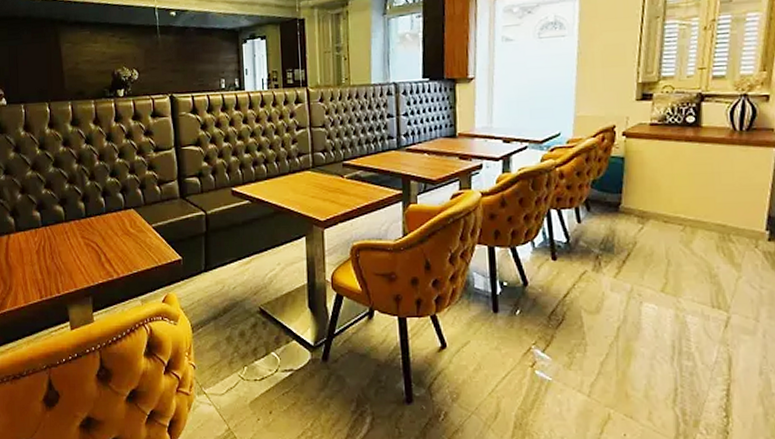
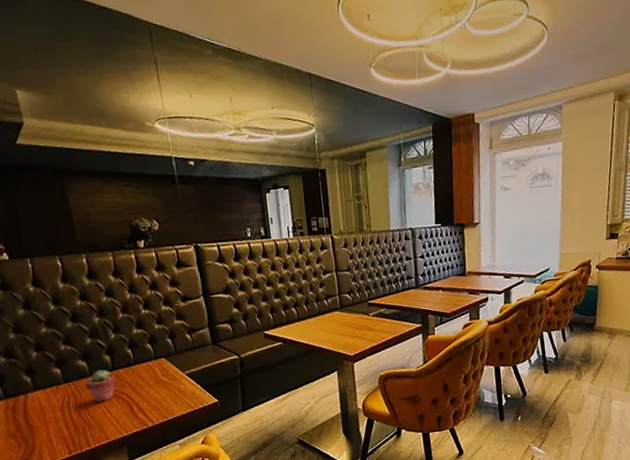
potted succulent: none [60,216,87,249] -> present [84,370,115,402]

